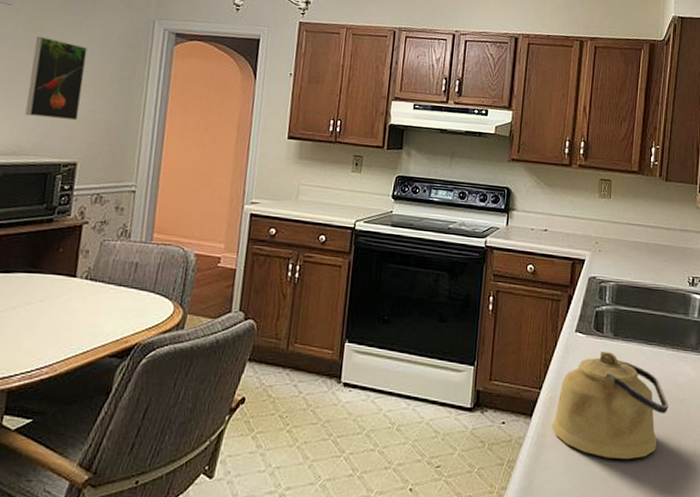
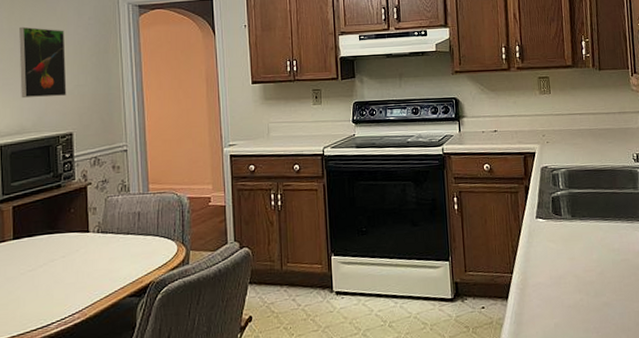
kettle: present [551,352,669,459] -> none [526,232,631,327]

